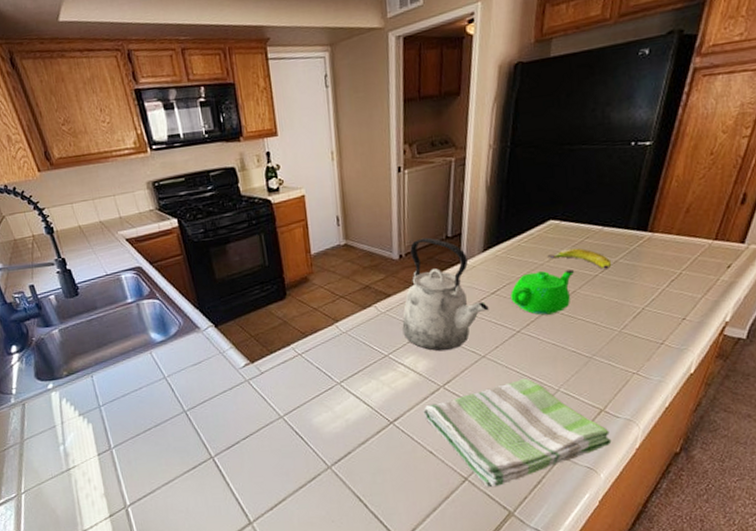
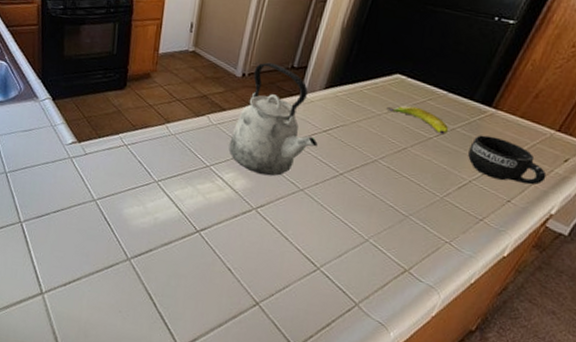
dish towel: present [423,378,612,488] -> none [230,220,409,319]
teapot: present [511,270,575,315] -> none [341,120,411,166]
mug: none [635,259,714,301] -> present [468,135,547,185]

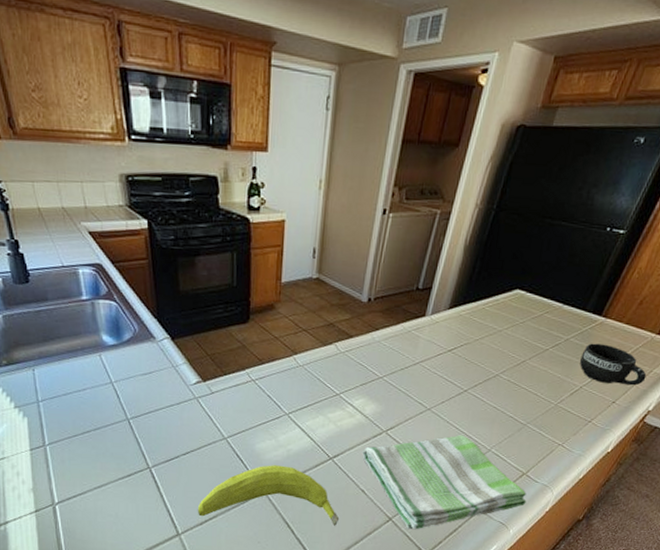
fruit: none [62,231,204,304] -> present [197,465,340,526]
kettle: present [229,62,318,177] -> none [357,285,443,399]
dish towel: none [230,220,409,319] -> present [362,435,527,530]
banana: present [386,105,449,135] -> none [507,320,564,345]

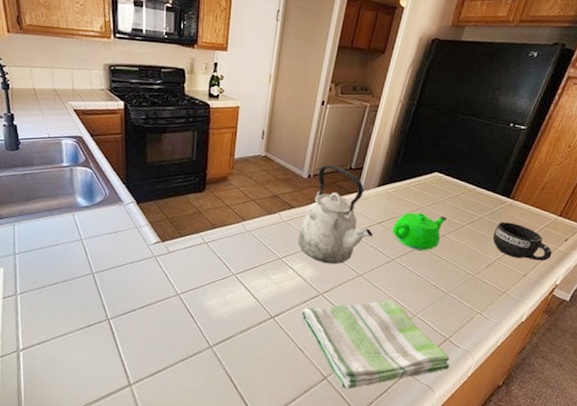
fruit: present [197,465,340,526] -> none [148,321,279,382]
kettle: none [357,285,443,399] -> present [298,164,373,265]
teapot: none [465,337,529,380] -> present [392,212,448,251]

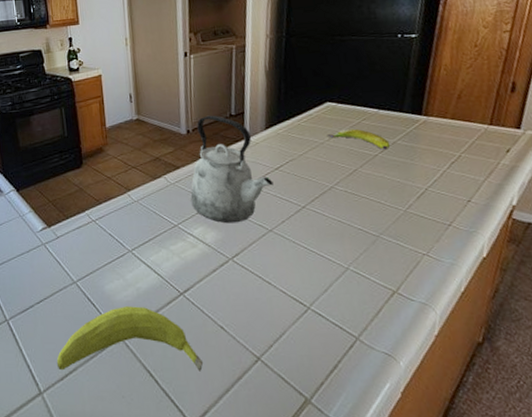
fruit: none [148,321,279,382] -> present [56,306,204,371]
dish towel: present [301,300,450,389] -> none [212,254,408,370]
teapot: present [392,212,448,251] -> none [294,149,355,192]
banana: none [428,198,478,222] -> present [327,128,391,150]
mug: present [493,221,552,261] -> none [414,142,496,183]

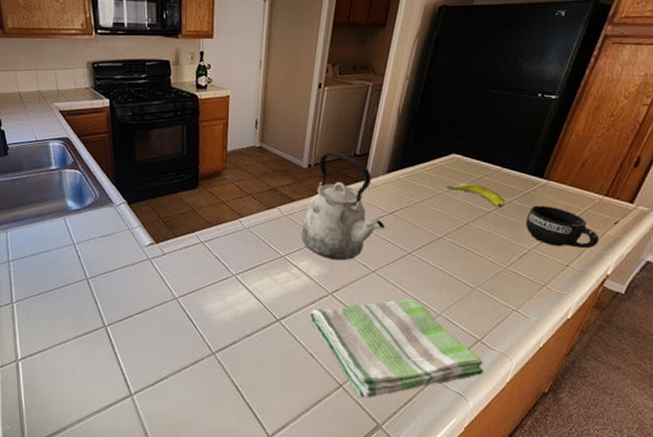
fruit: present [56,306,204,371] -> none [149,326,289,391]
dish towel: none [212,254,408,370] -> present [309,298,484,398]
mug: none [414,142,496,183] -> present [526,205,600,249]

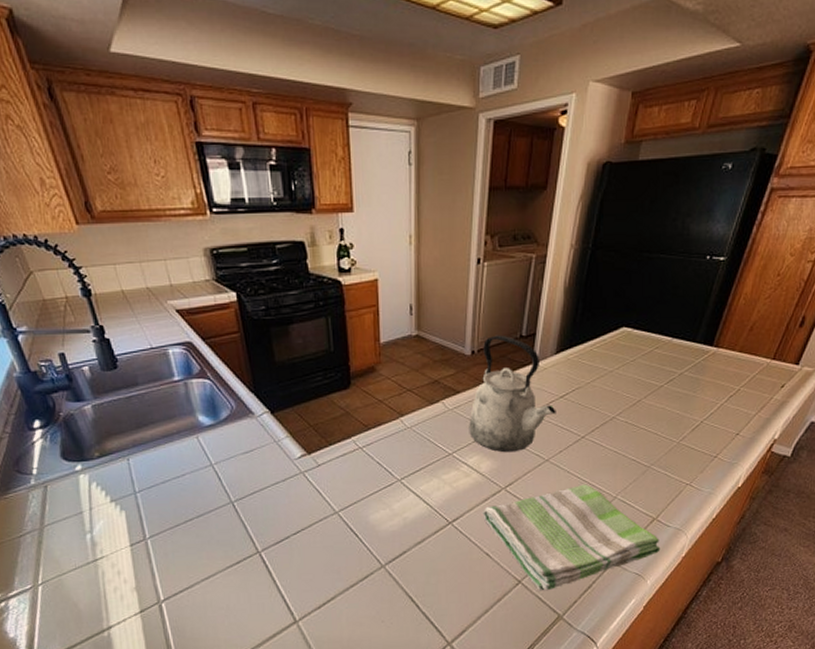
banana: present [446,183,506,208] -> none [617,357,677,381]
mug: present [526,205,600,249] -> none [697,374,767,416]

